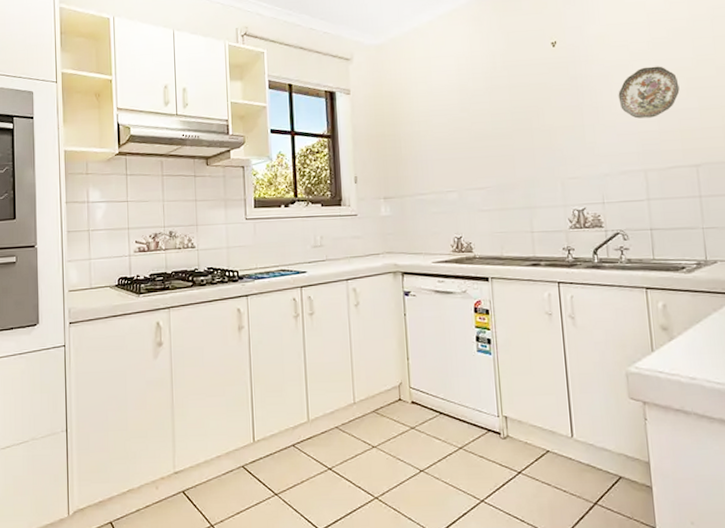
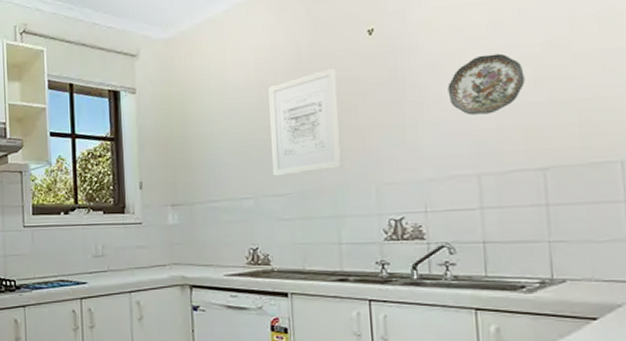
wall art: none [468,74,533,172] -> present [268,67,343,176]

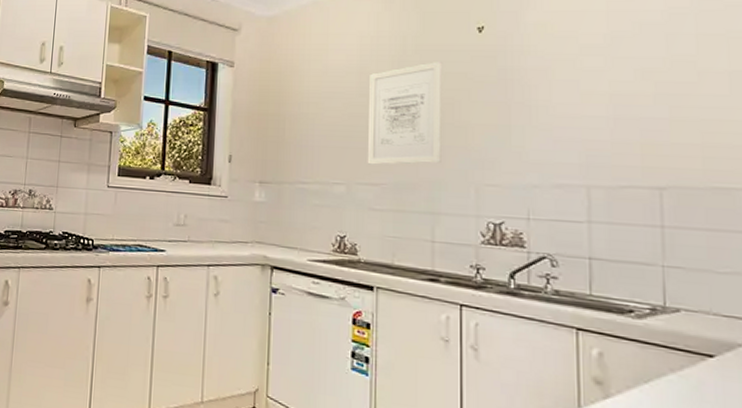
decorative plate: present [447,53,525,115] -> none [559,64,644,125]

